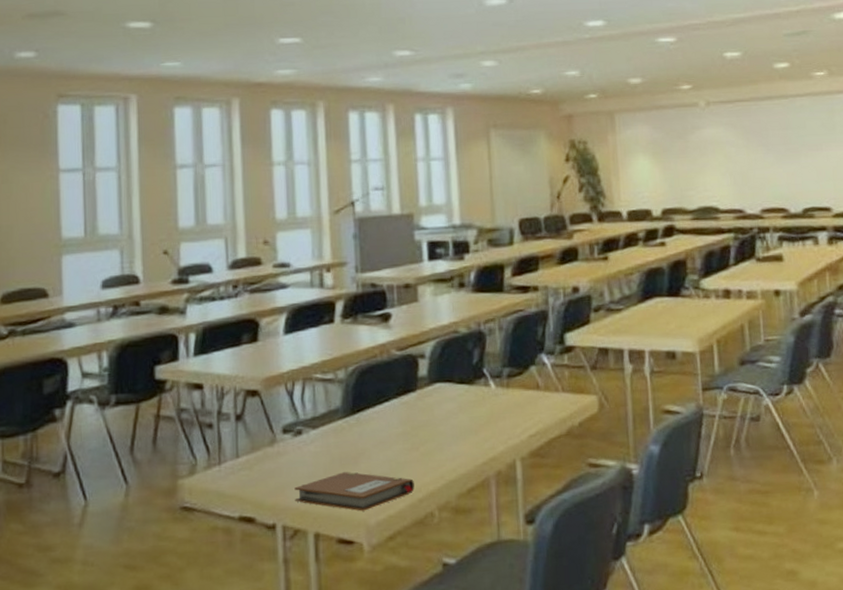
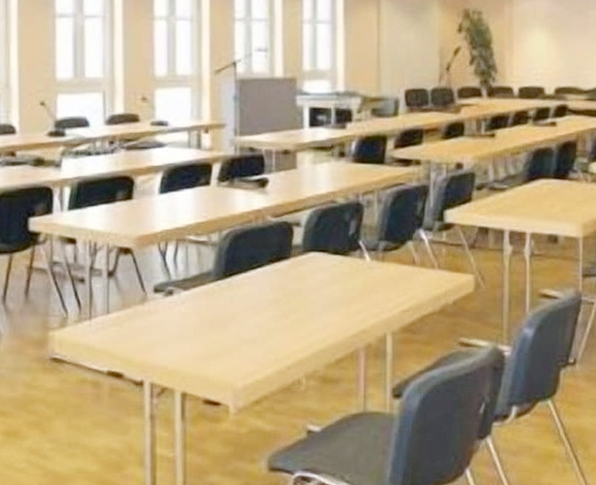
notebook: present [294,472,414,511] -> none [163,335,283,374]

